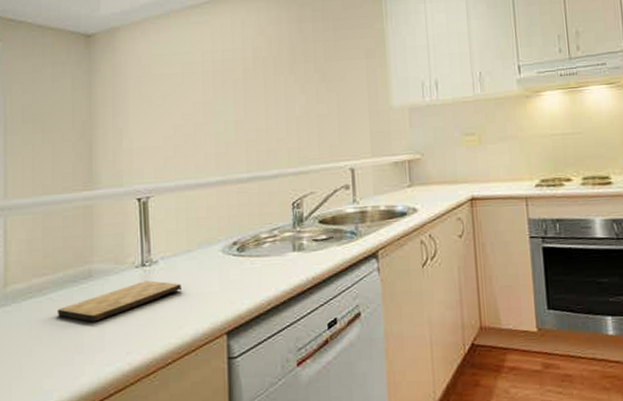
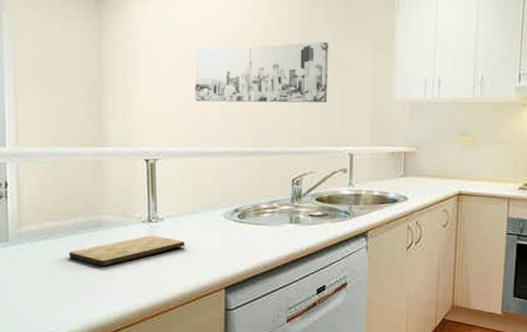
wall art: none [185,56,323,132] -> present [194,41,329,103]

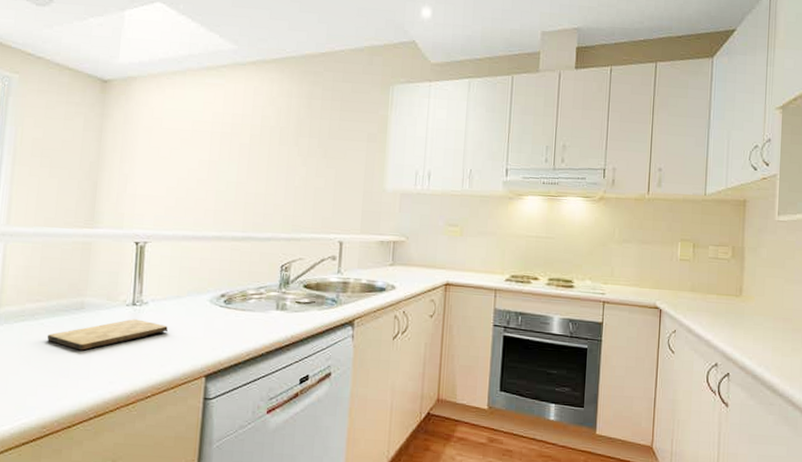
wall art: present [194,41,329,103] -> none [190,133,323,192]

